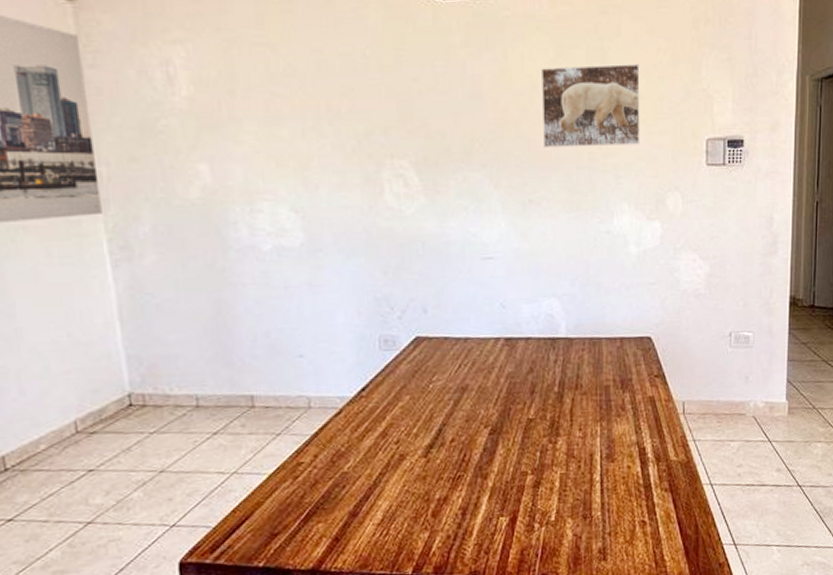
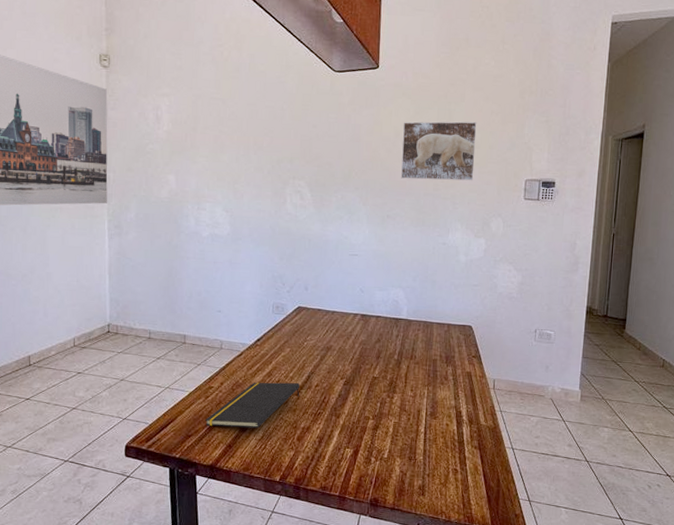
notepad: none [297,441,430,517] -> present [205,382,300,428]

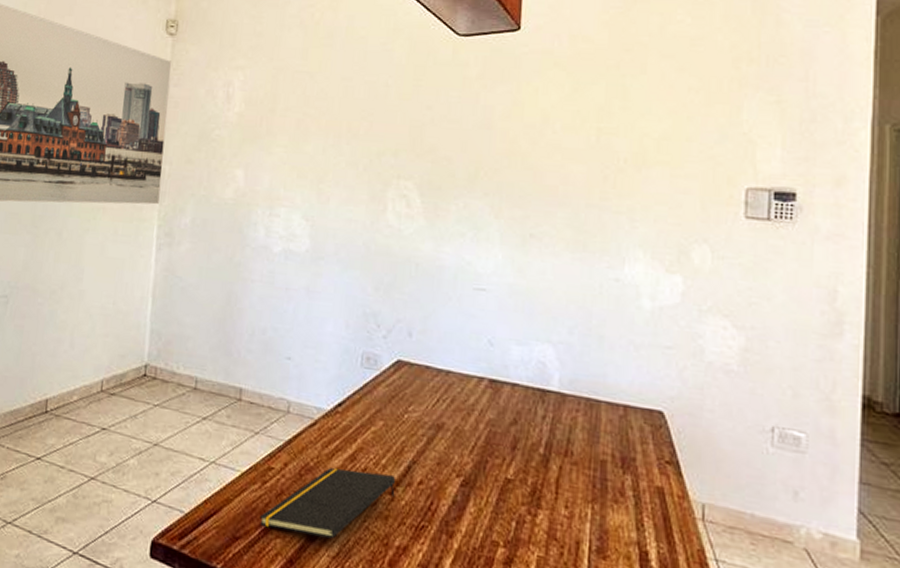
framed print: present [401,121,477,181] -> none [551,101,666,188]

